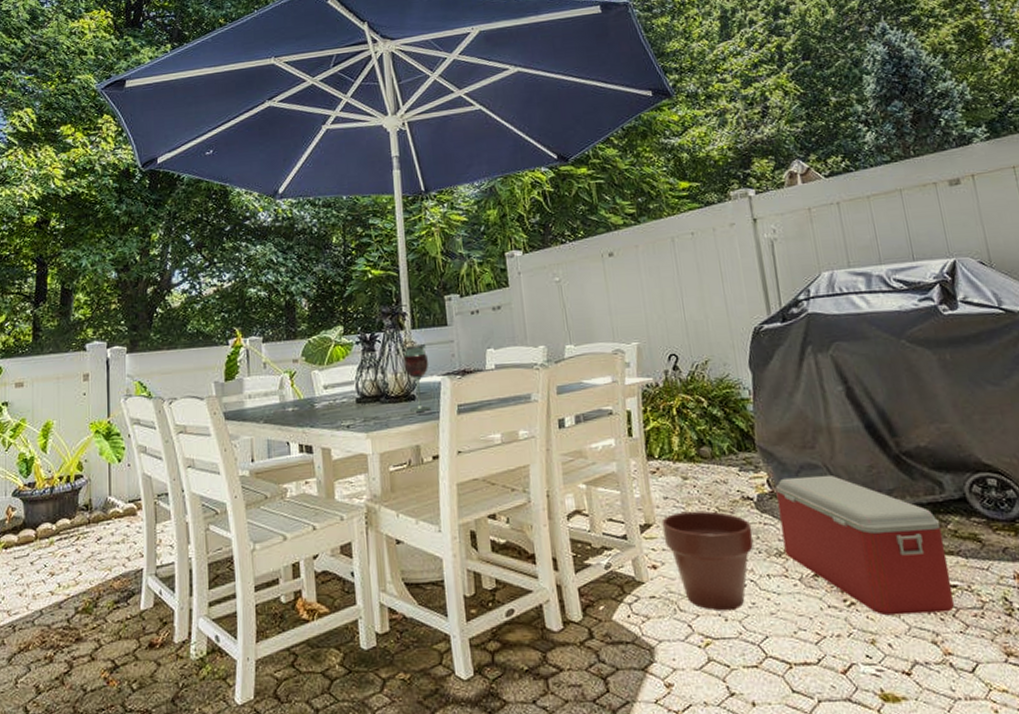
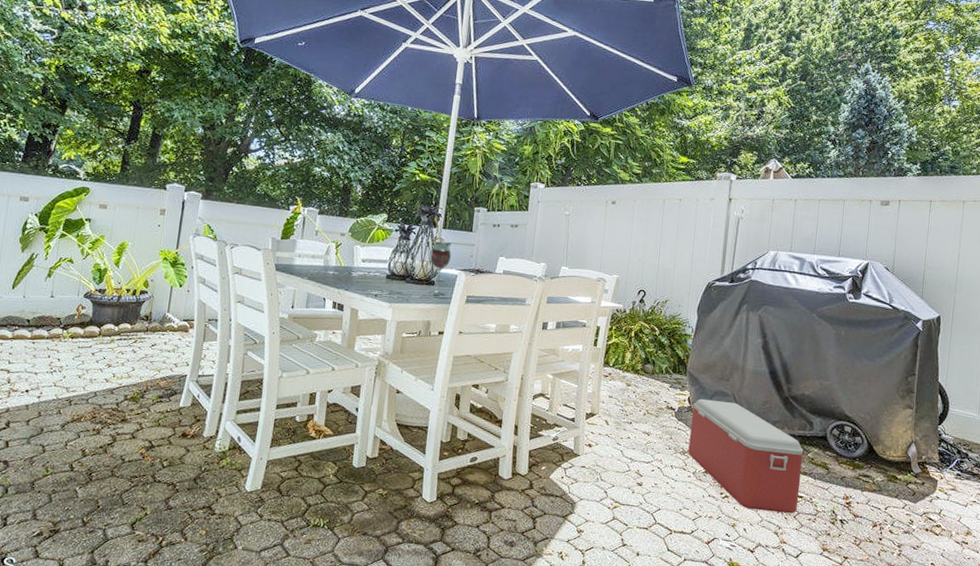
flower pot: present [662,510,754,612] -> none [602,409,669,487]

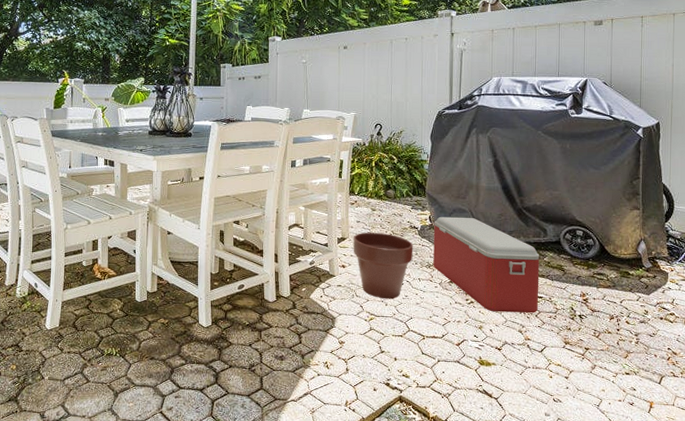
wineglass: present [428,241,452,296] -> none [186,97,204,145]
flower pot: none [602,409,669,487] -> present [353,232,414,299]

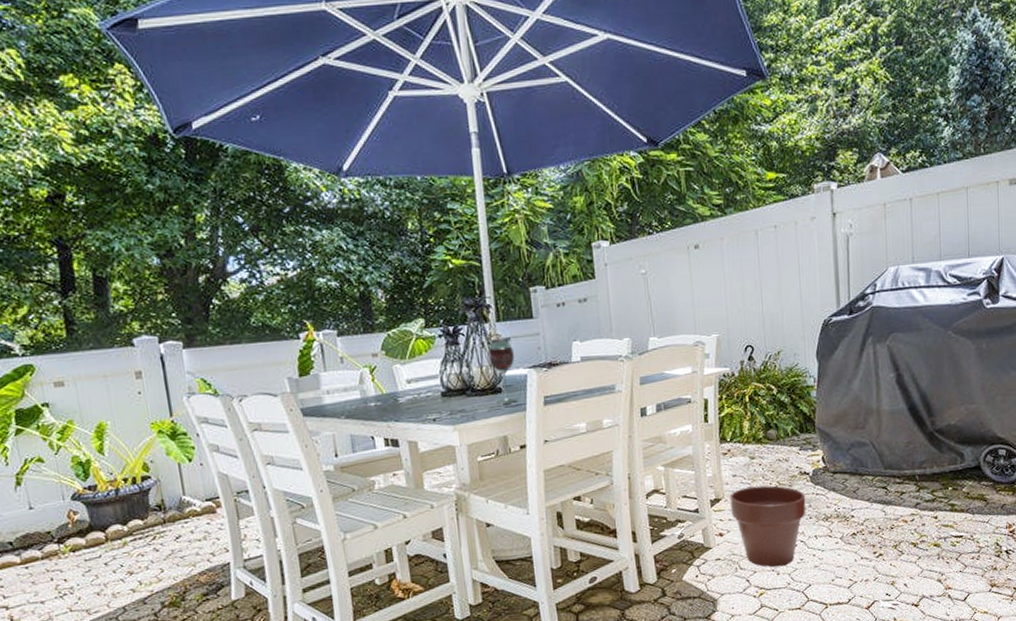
wineglass: none [186,97,204,145] -> present [488,338,518,404]
cooler: present [433,216,540,313] -> none [828,450,959,563]

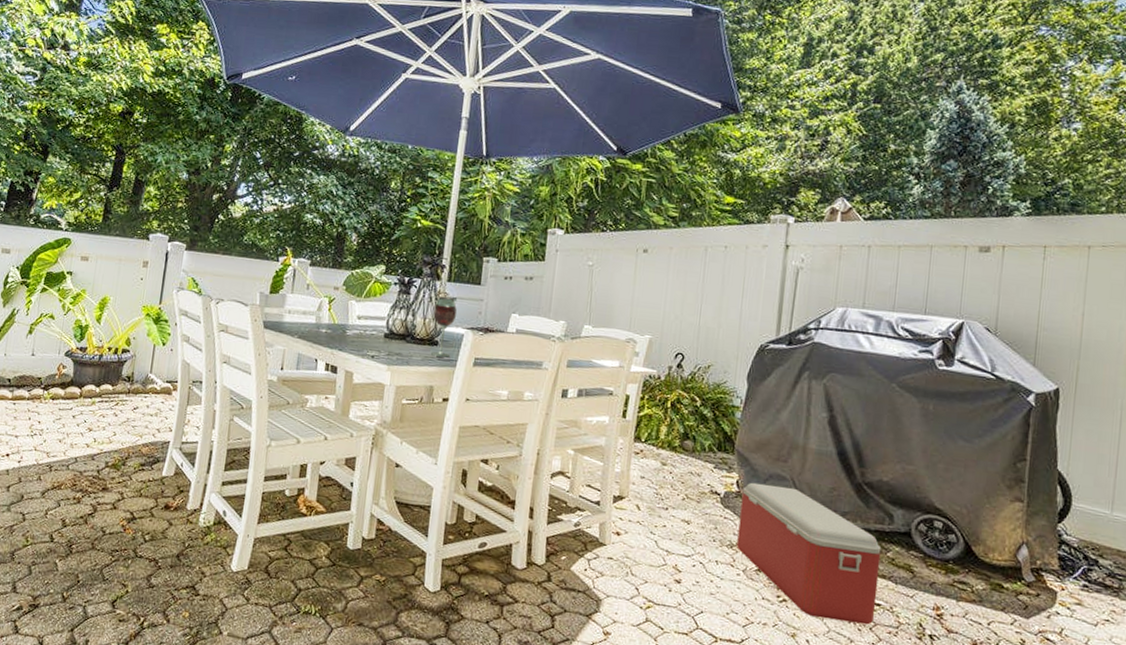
flower pot: present [730,485,806,568] -> none [632,491,713,584]
cooler: none [828,450,959,563] -> present [737,482,882,625]

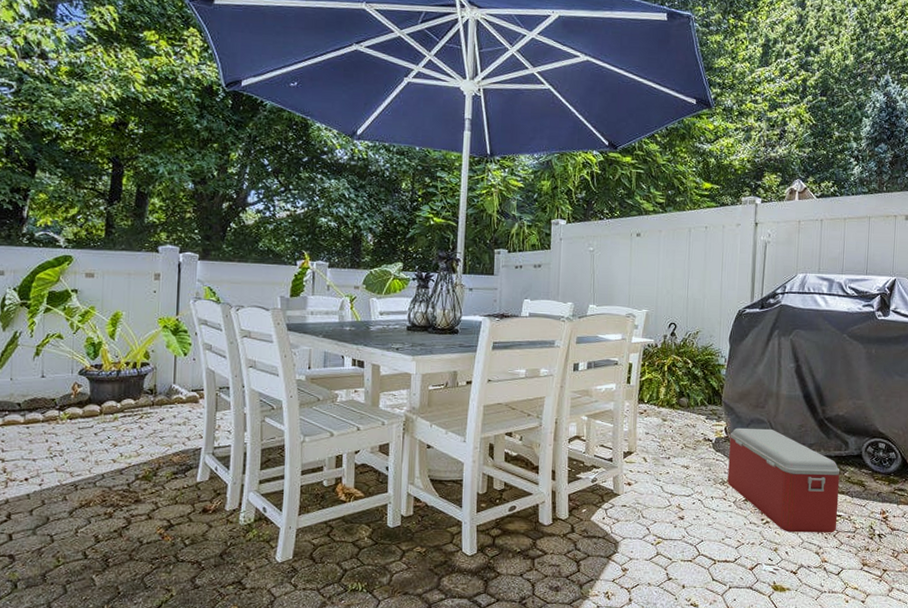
wineglass: present [431,296,457,358] -> none [452,287,474,344]

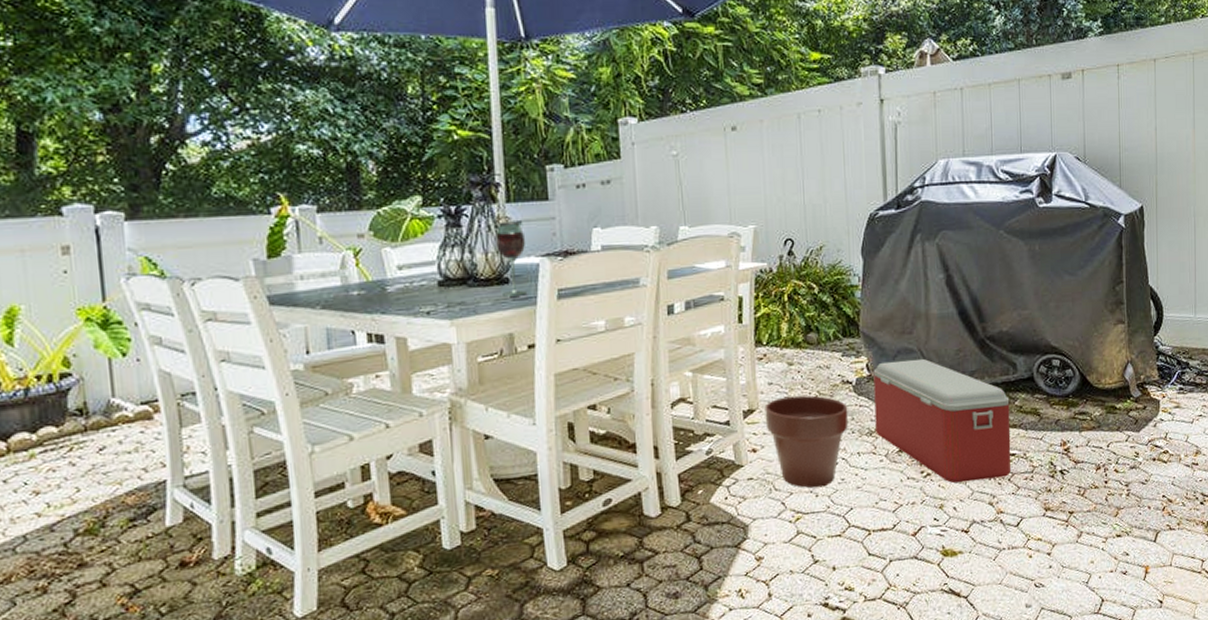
wineglass: none [452,287,474,344] -> present [495,221,528,297]
flower pot: none [640,445,707,520] -> present [765,395,849,489]

